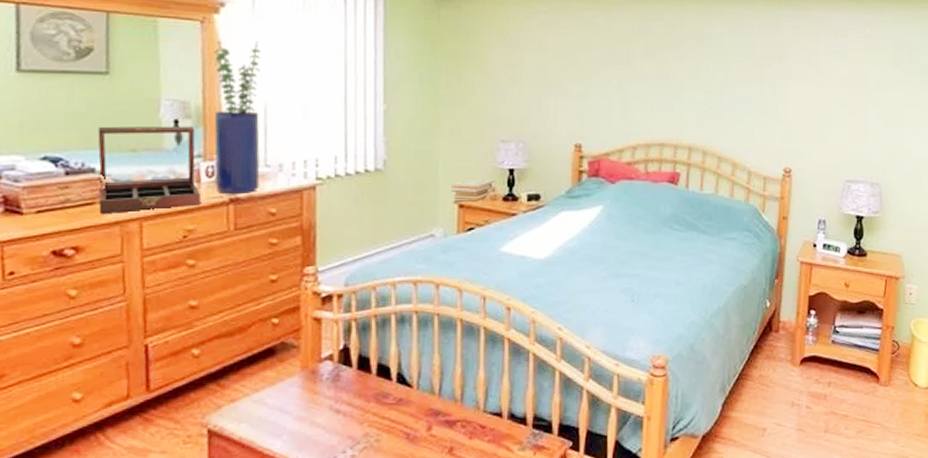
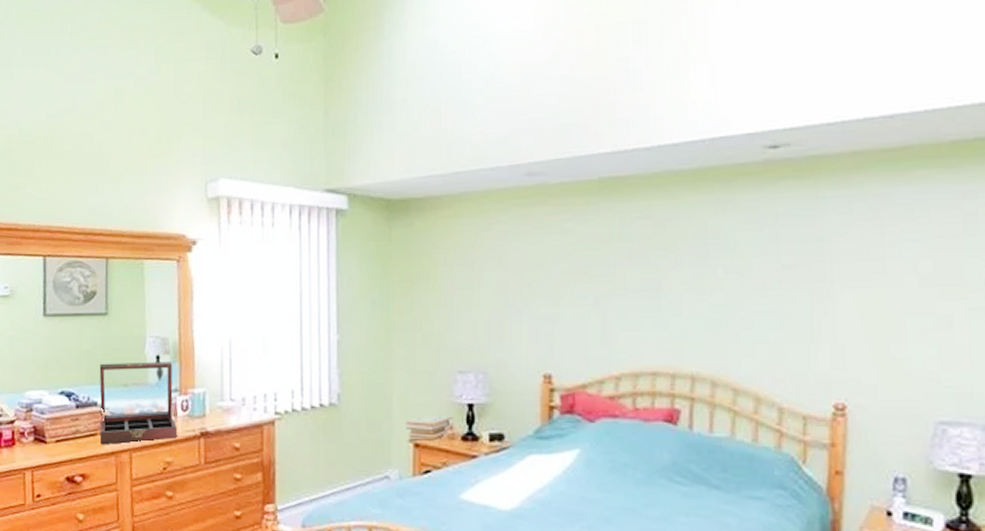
vase: present [214,40,261,195] -> none [187,275,226,429]

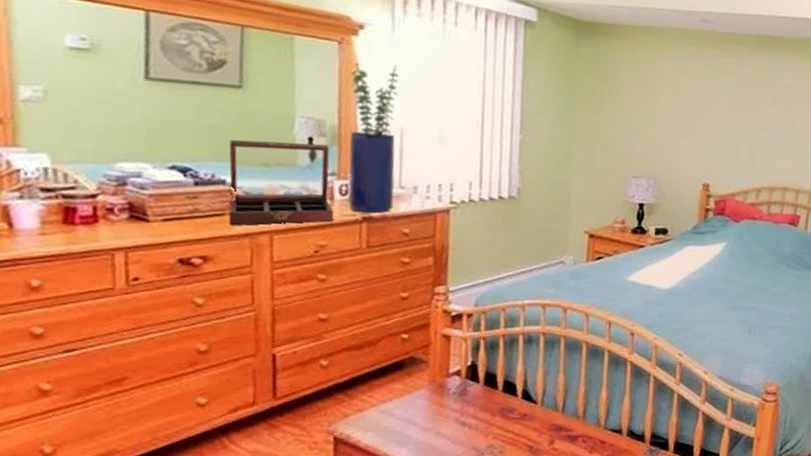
vase: none [187,275,226,429] -> present [348,63,399,214]
books: present [406,414,452,441] -> none [582,210,625,233]

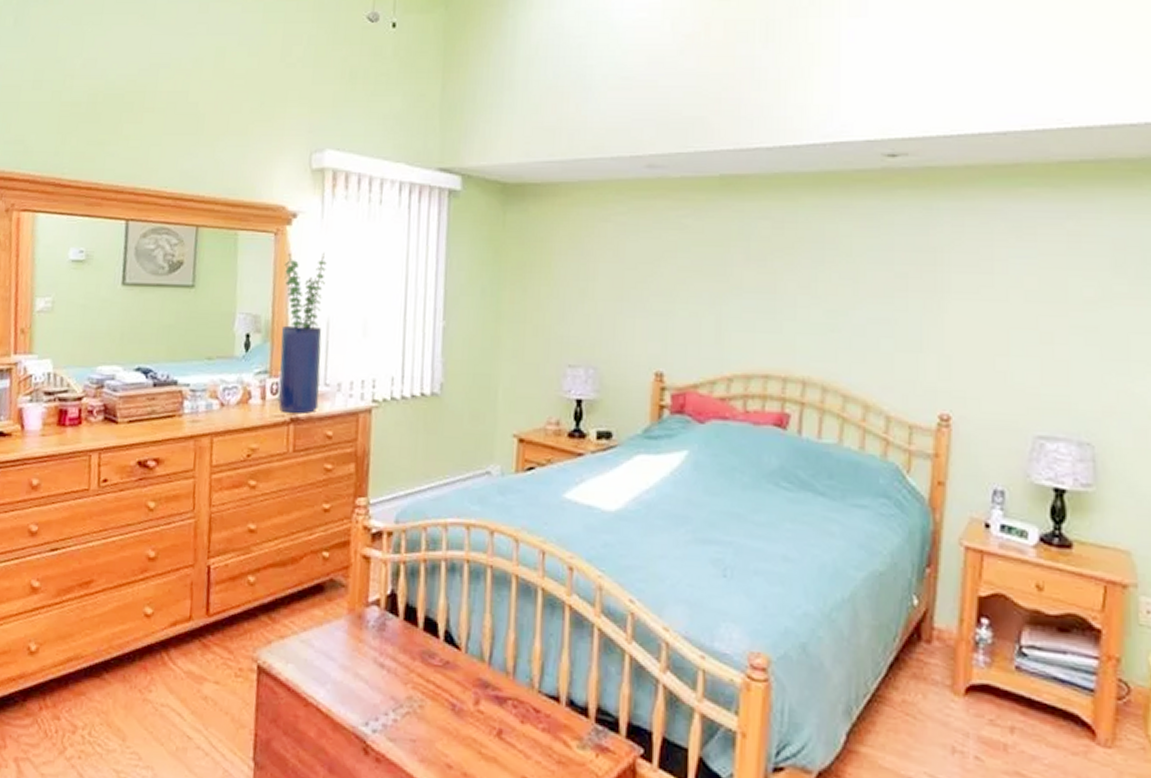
jewelry box: present [228,139,334,226] -> none [178,339,265,427]

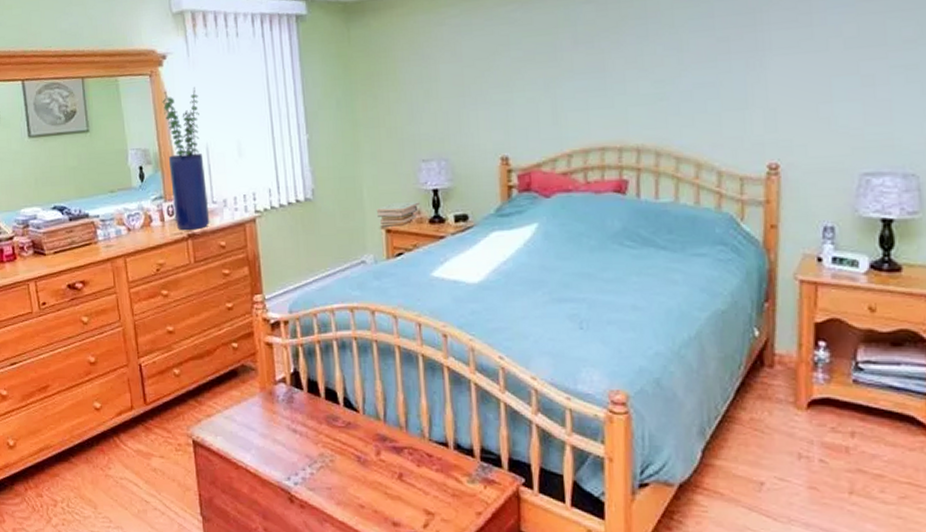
books: none [511,408,560,437] -> present [377,201,420,227]

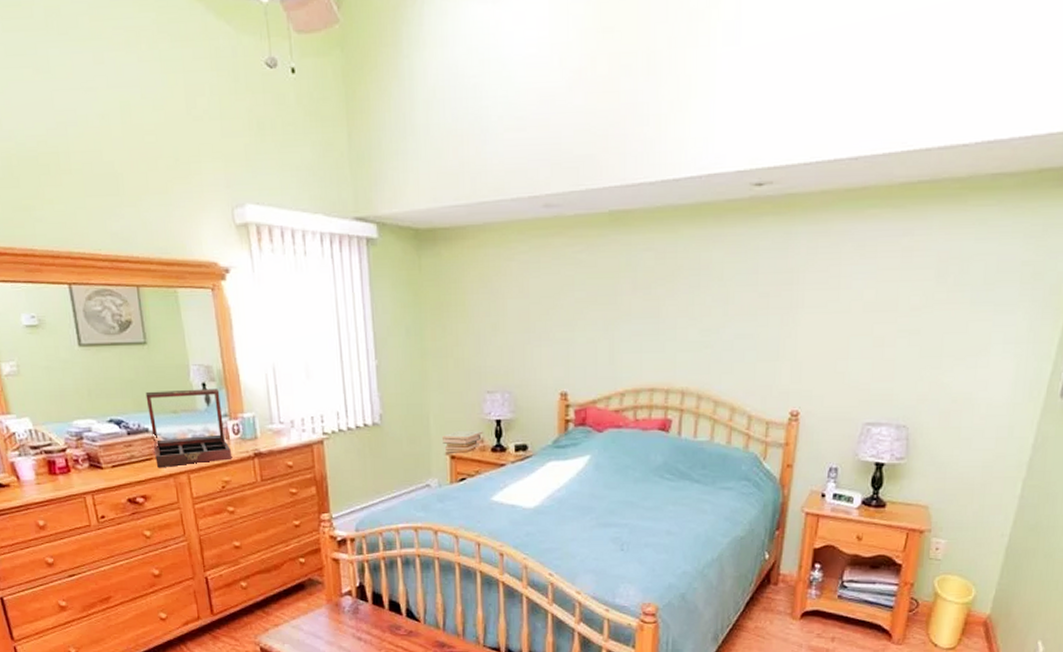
jewelry box: none [87,171,167,252] -> present [145,388,233,467]
vase: present [162,86,210,231] -> none [225,304,277,450]

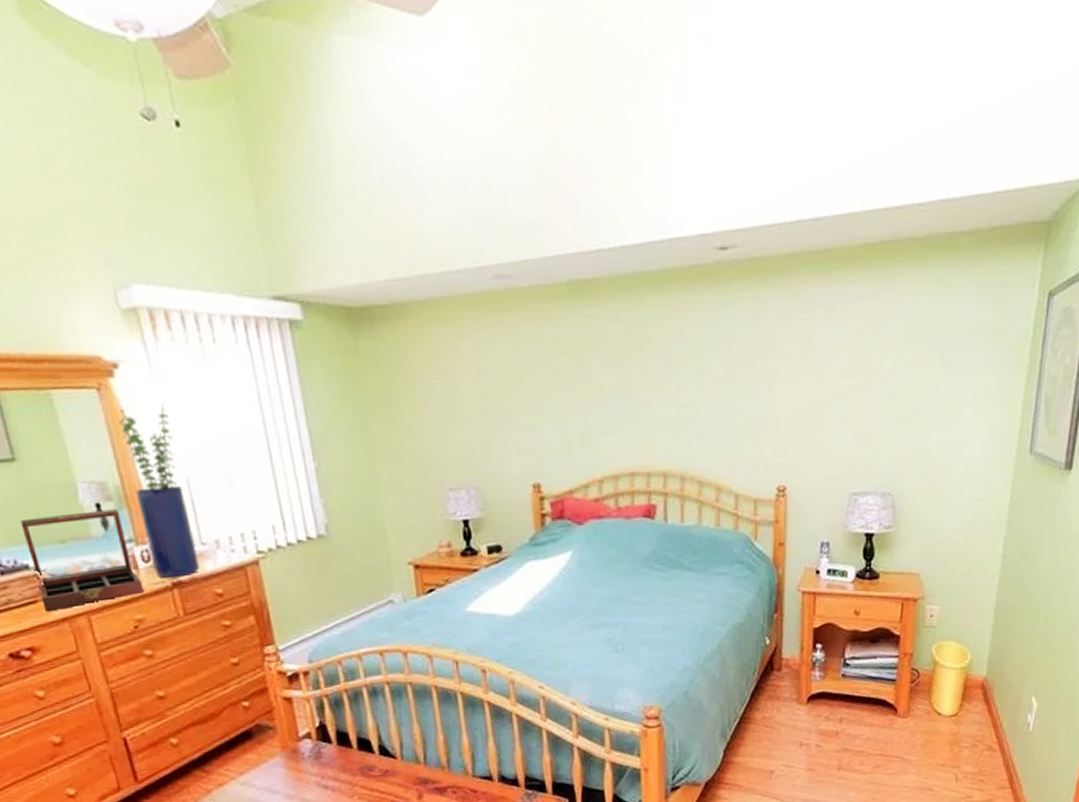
vase: none [225,304,277,450] -> present [118,404,200,580]
books: present [443,430,483,453] -> none [402,534,450,563]

